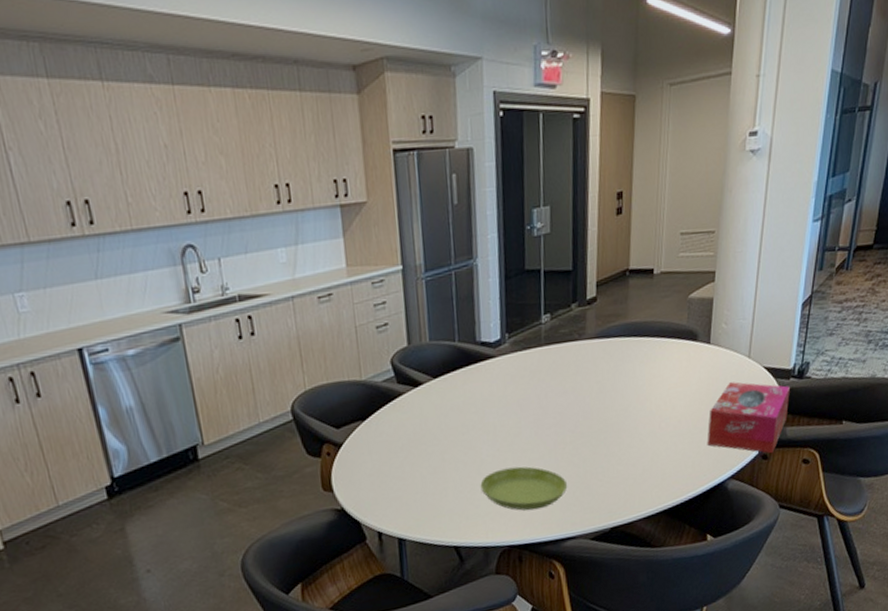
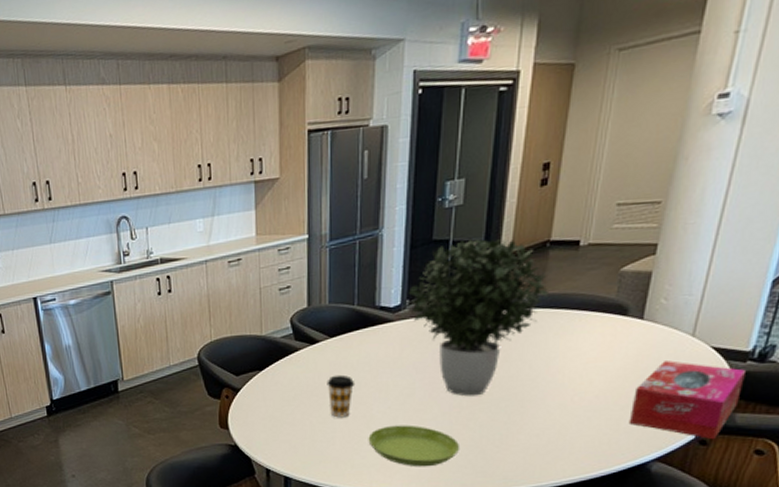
coffee cup: none [434,418,463,467] -> present [327,374,355,418]
potted plant: none [506,266,633,431] -> present [408,237,550,396]

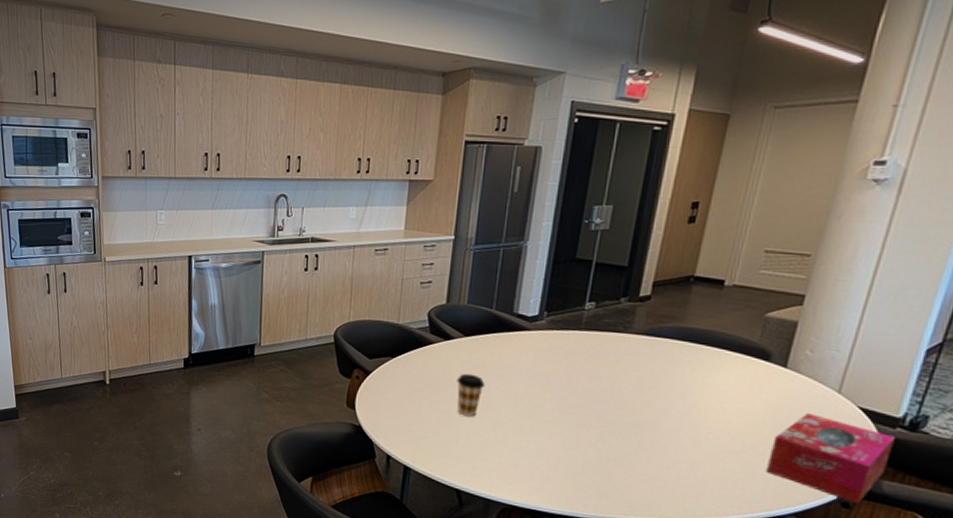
saucer: present [368,425,460,467] -> none [492,432,586,481]
potted plant: present [408,237,550,396] -> none [547,261,690,417]

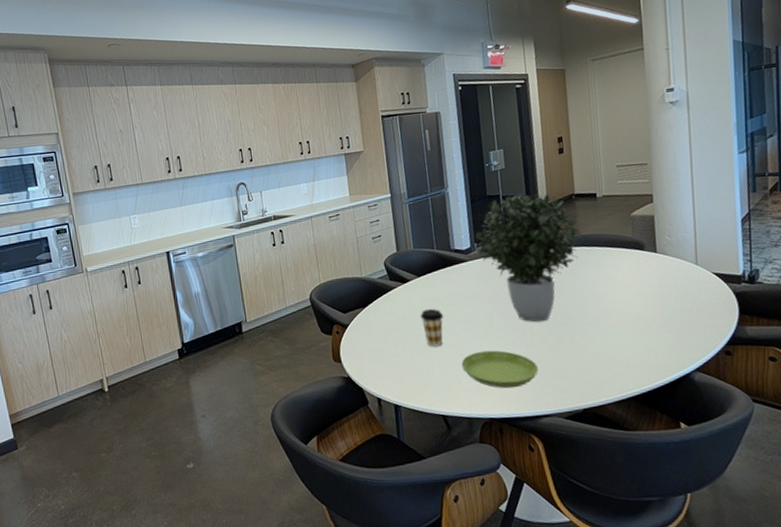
saucer: none [492,432,586,481] -> present [461,350,539,389]
potted plant: none [547,261,690,417] -> present [475,193,583,323]
tissue box: present [765,413,895,505] -> none [665,285,745,351]

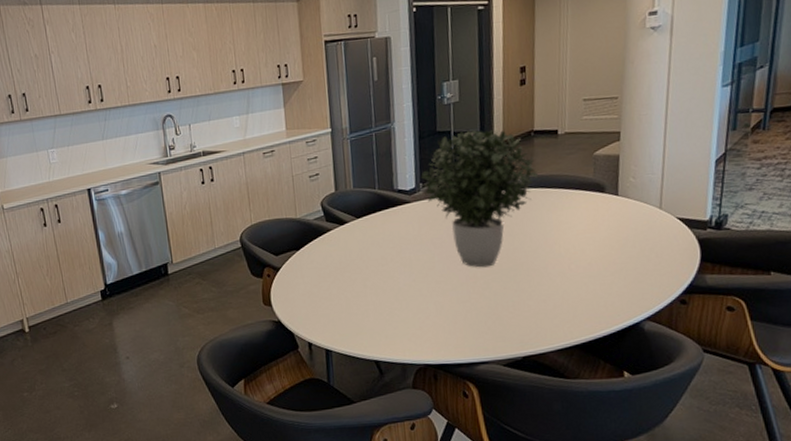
coffee cup: present [420,308,444,347] -> none [357,251,383,292]
saucer: present [461,350,539,389] -> none [398,295,480,335]

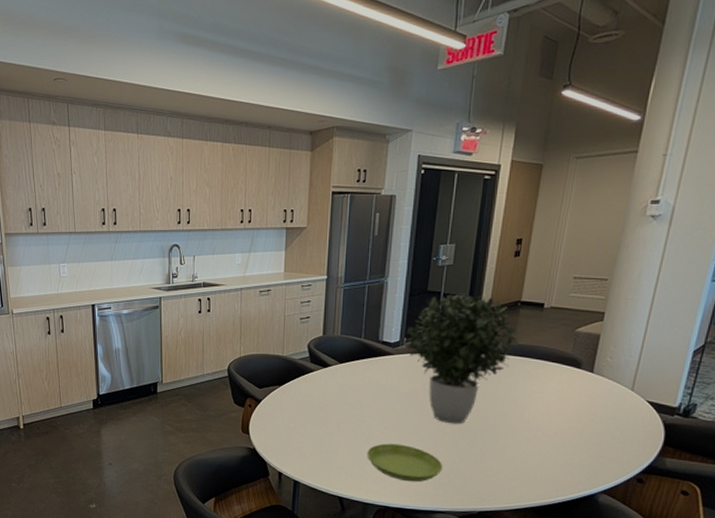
saucer: none [398,295,480,335] -> present [367,443,443,482]

